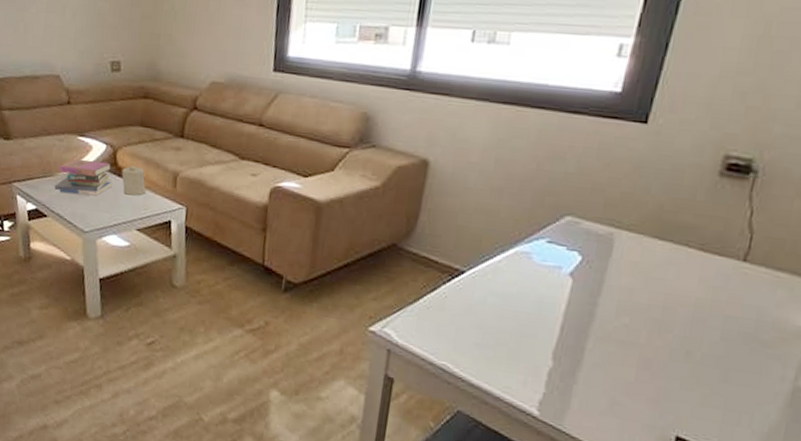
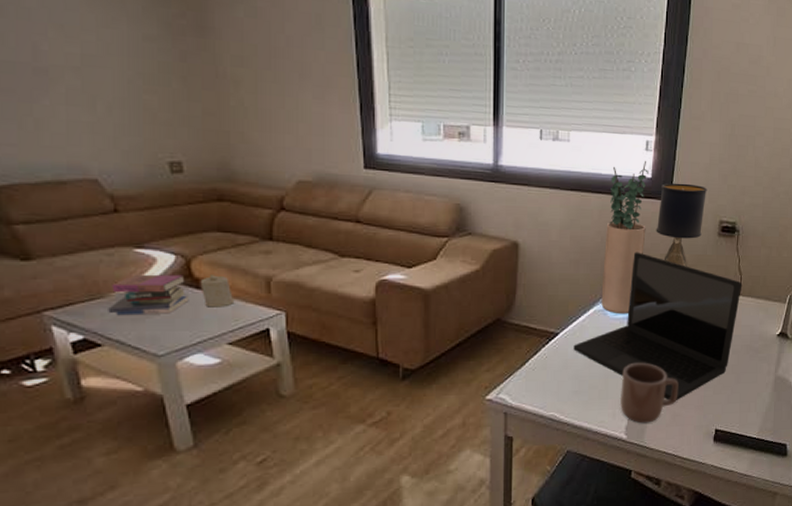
laptop: none [481,185,753,385] -> present [573,252,743,400]
vase: none [525,70,618,262] -> present [601,161,648,314]
mug: none [535,324,626,404] -> present [619,362,679,424]
table lamp: none [618,100,710,213] -> present [656,183,708,267]

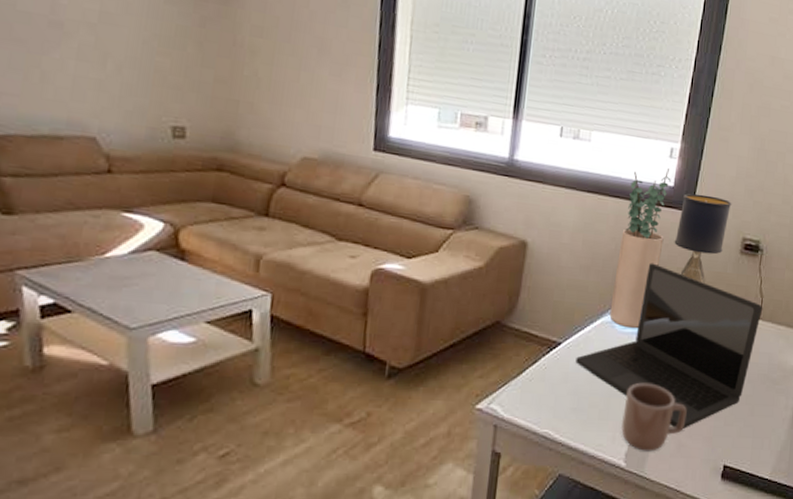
books: present [108,274,189,316] -> none [84,239,172,285]
candle: present [200,275,233,307] -> none [185,247,219,283]

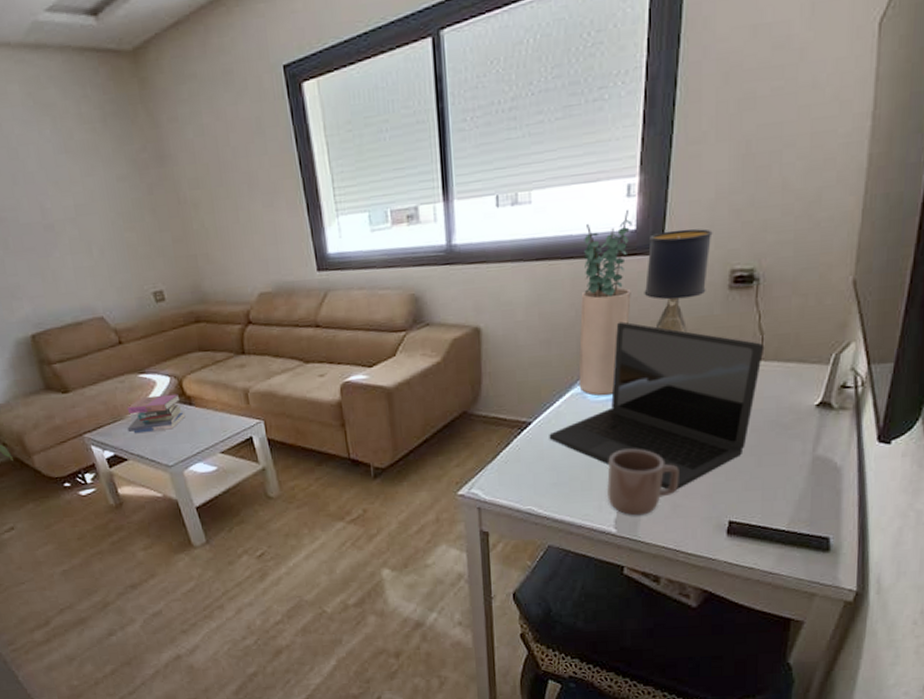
books: none [84,239,172,285] -> present [126,393,186,434]

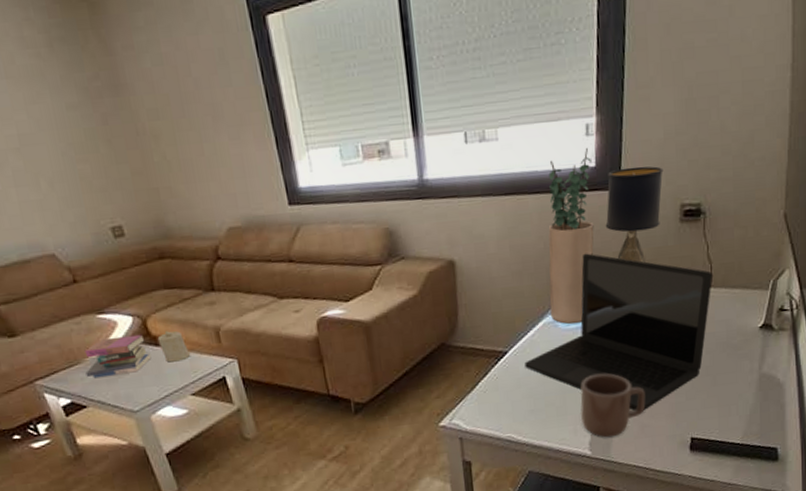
candle: none [191,391,220,421] -> present [157,331,190,363]

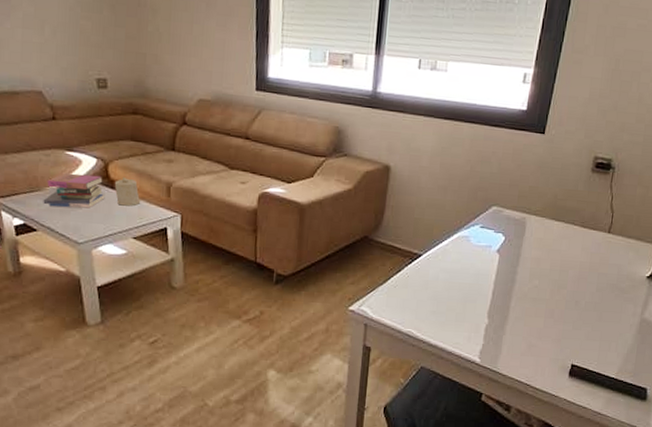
laptop: present [524,253,714,410] -> none [434,182,614,331]
vase: present [548,148,594,324] -> none [465,93,524,242]
mug: present [580,373,645,438] -> none [476,290,537,350]
table lamp: present [605,166,664,263] -> none [526,116,584,201]

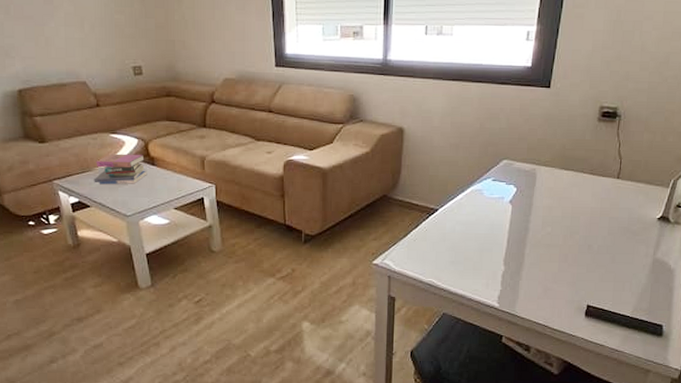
candle: present [114,177,140,206] -> none [154,154,178,180]

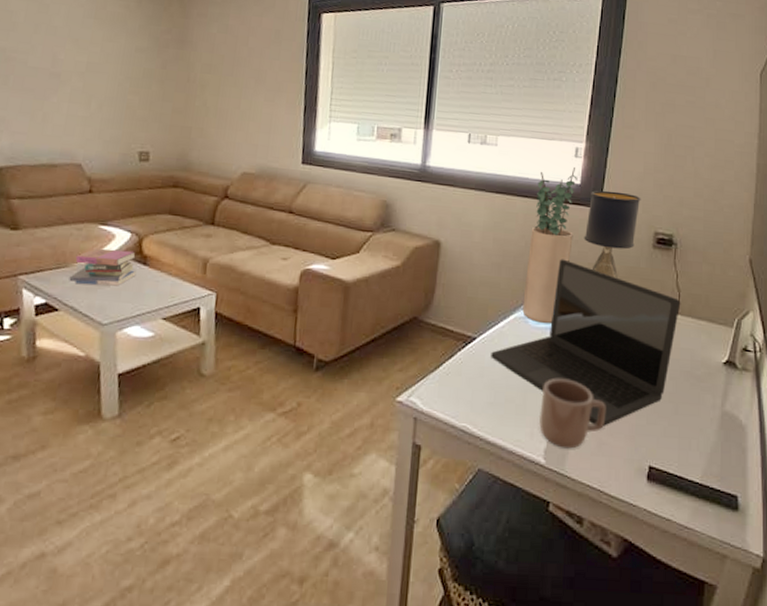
laptop: none [451,136,622,275] -> present [491,259,681,426]
vase: none [478,51,528,194] -> present [522,168,577,324]
mug: none [493,238,551,295] -> present [538,378,606,449]
table lamp: none [534,70,589,151] -> present [584,190,641,279]

